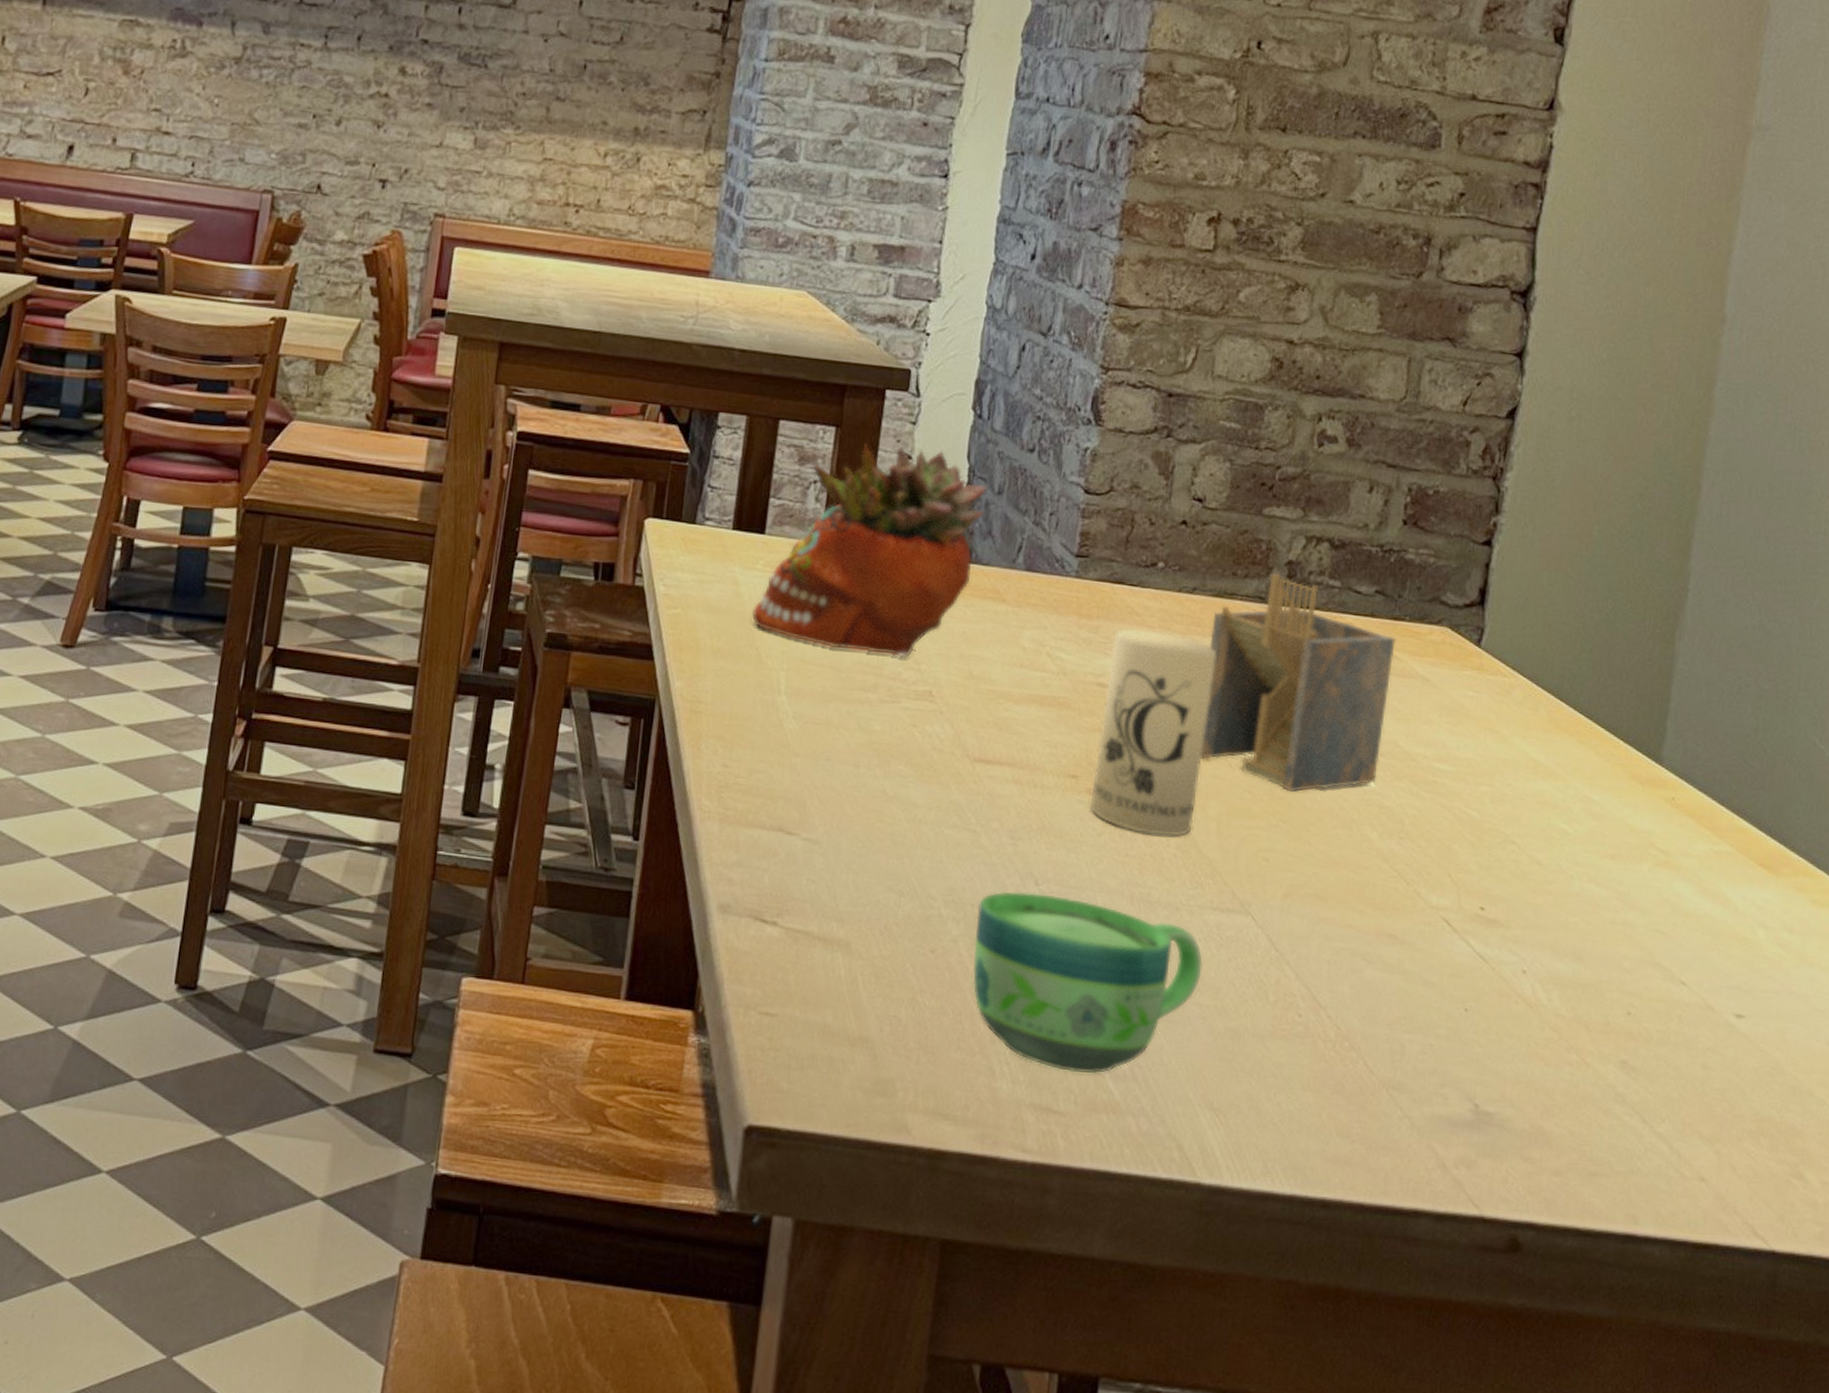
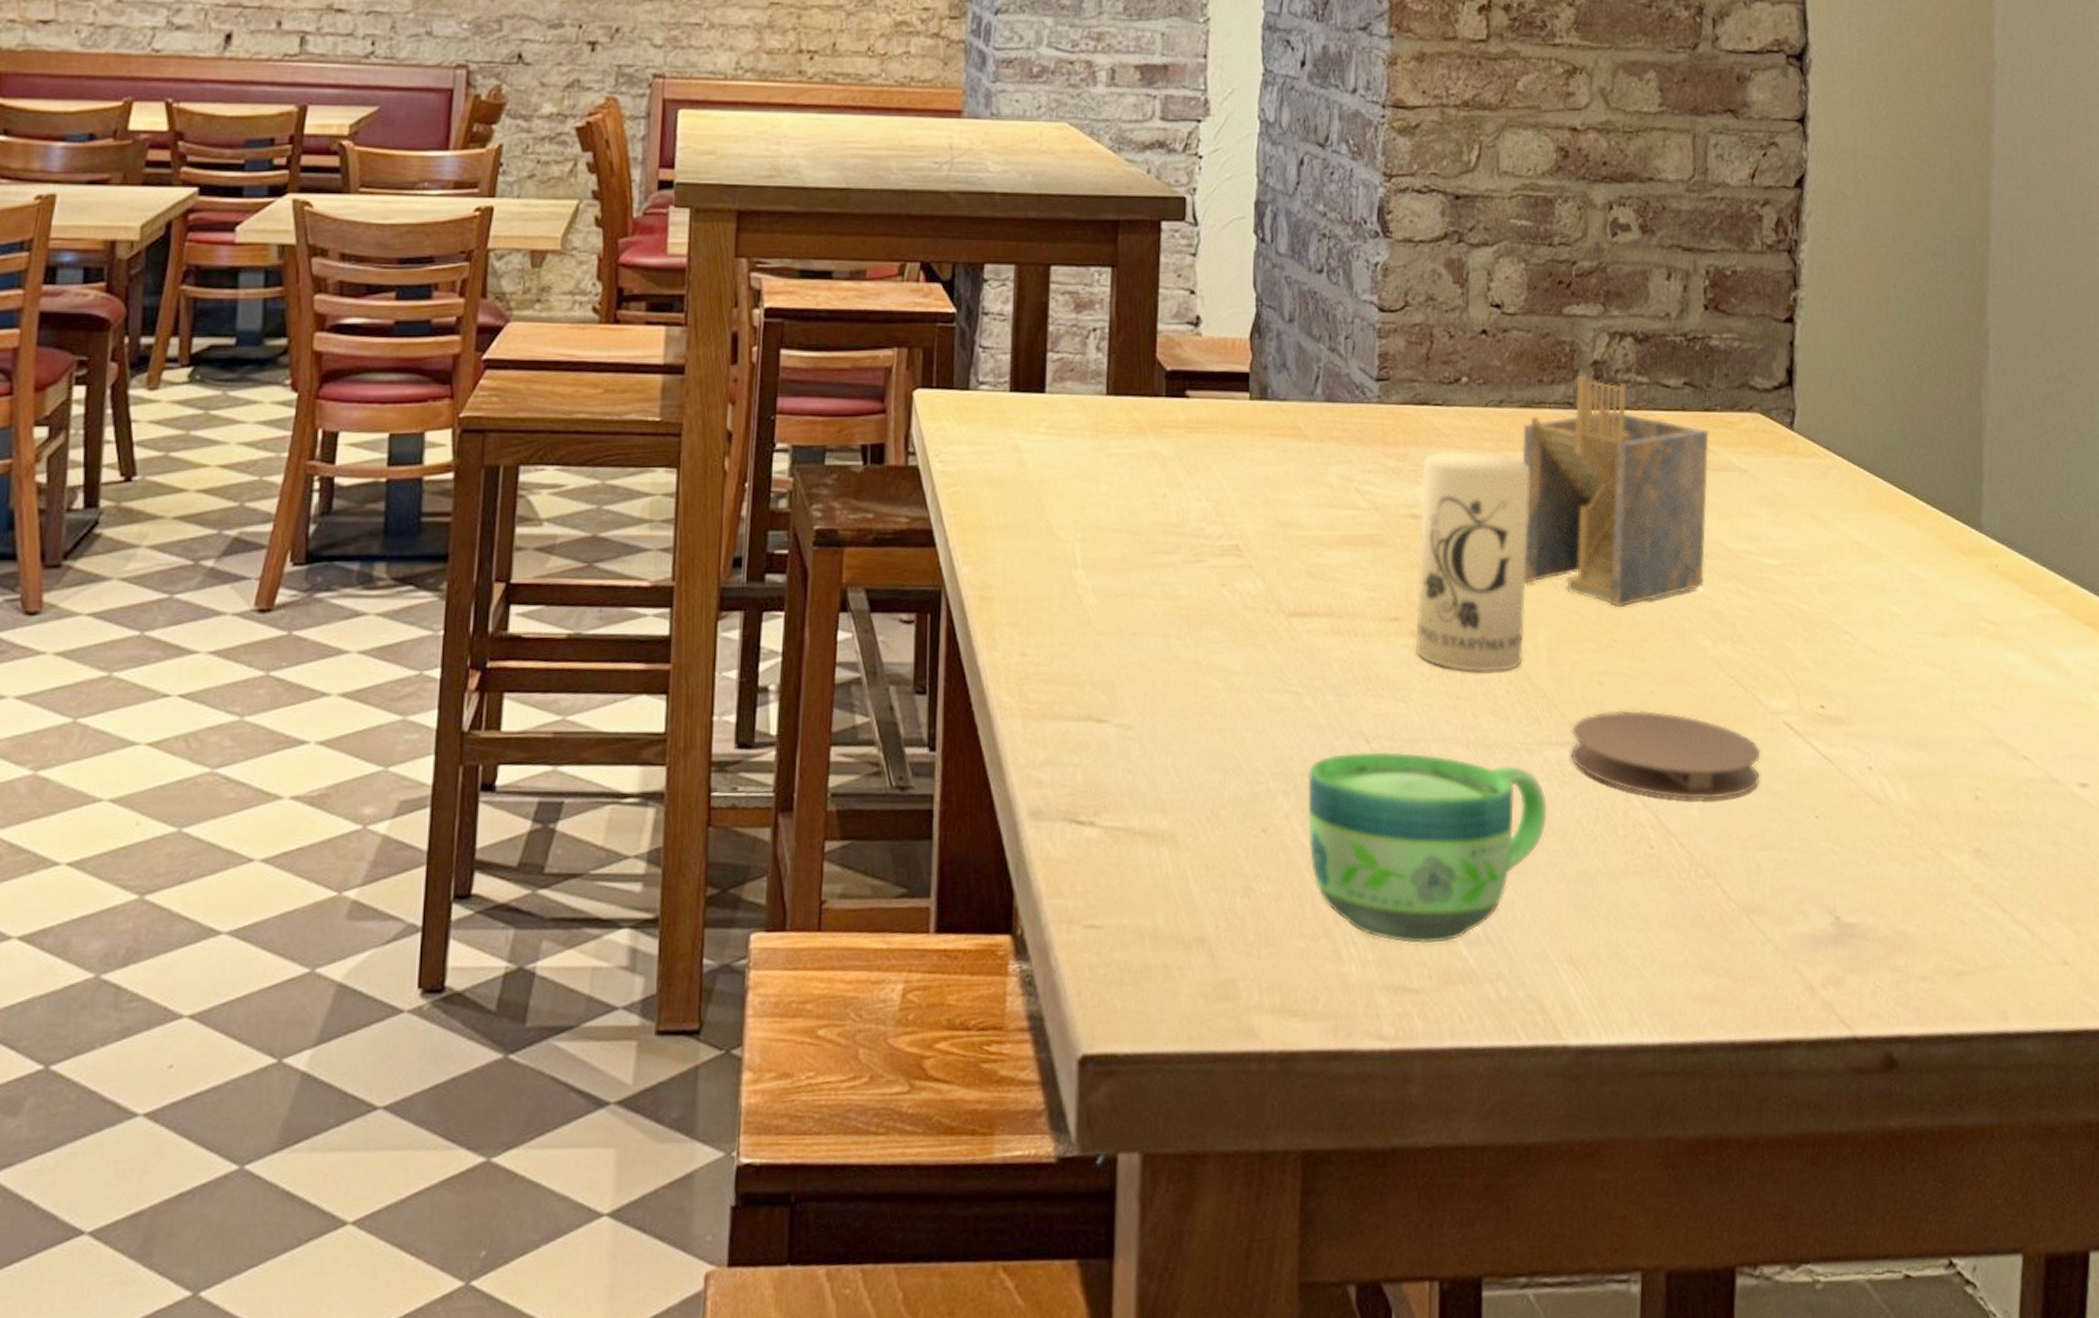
succulent planter: present [751,443,988,658] -> none [1038,281,1278,512]
coaster: none [1230,886,1416,981] -> present [1571,710,1761,800]

